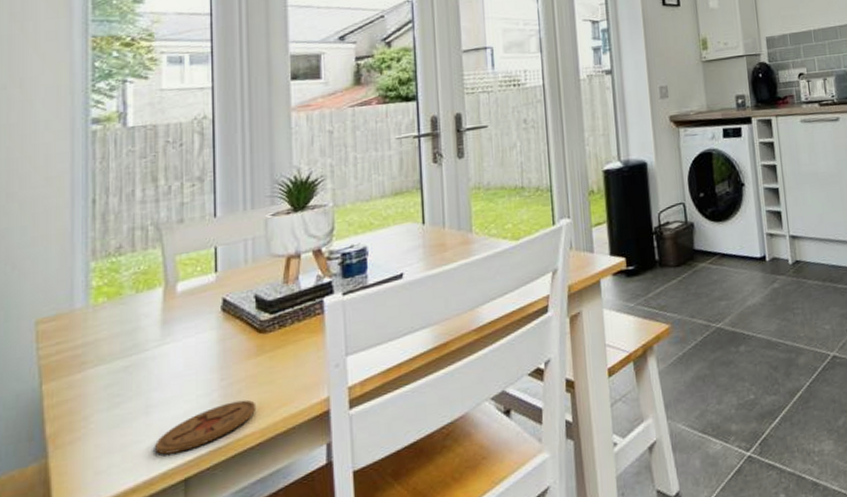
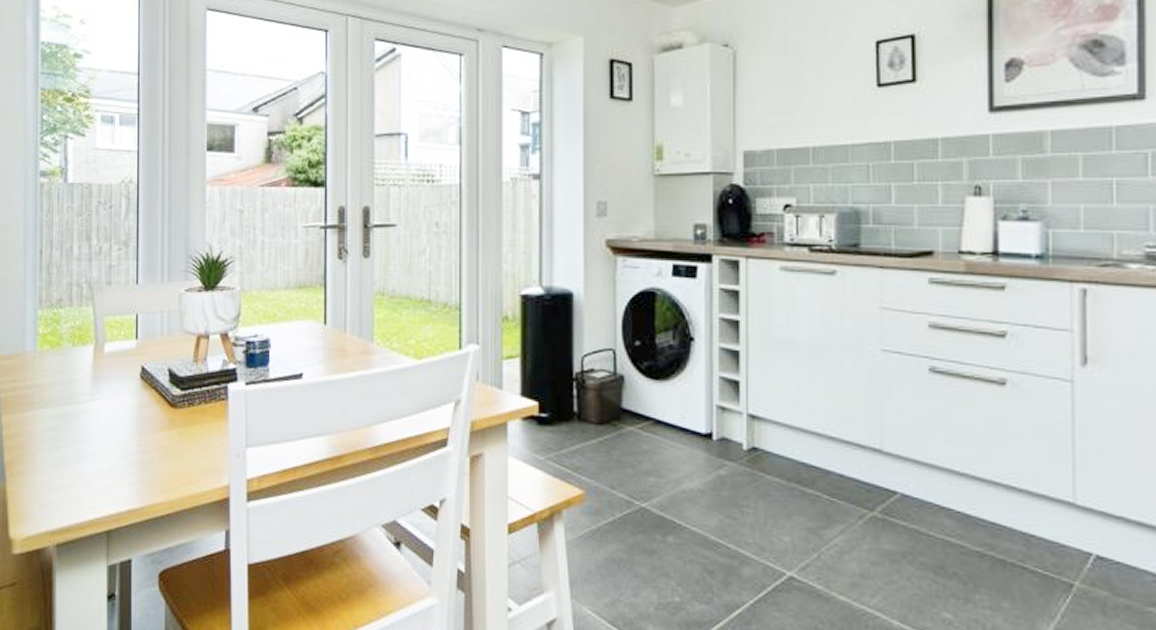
coaster: present [155,399,257,455] -> none [85,468,167,505]

